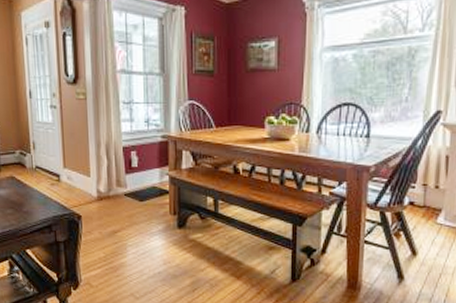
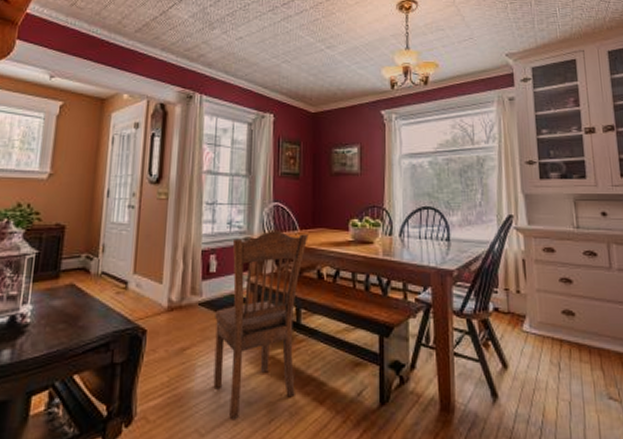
dining chair: none [140,129,224,288] -> present [213,231,309,420]

